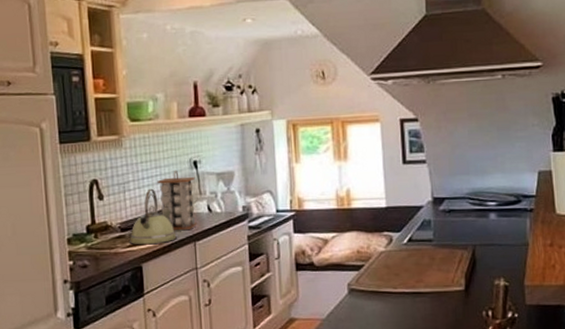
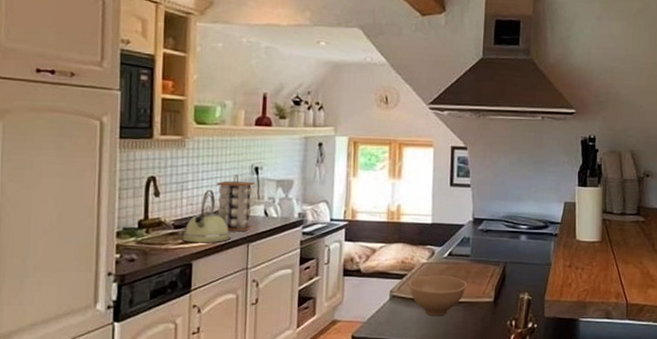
bowl: none [366,264,433,310] -> present [408,275,467,316]

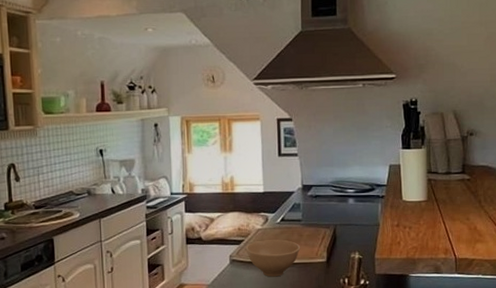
kettle: present [182,189,231,243] -> none [42,172,84,221]
spice rack: present [216,173,254,232] -> none [67,157,102,209]

